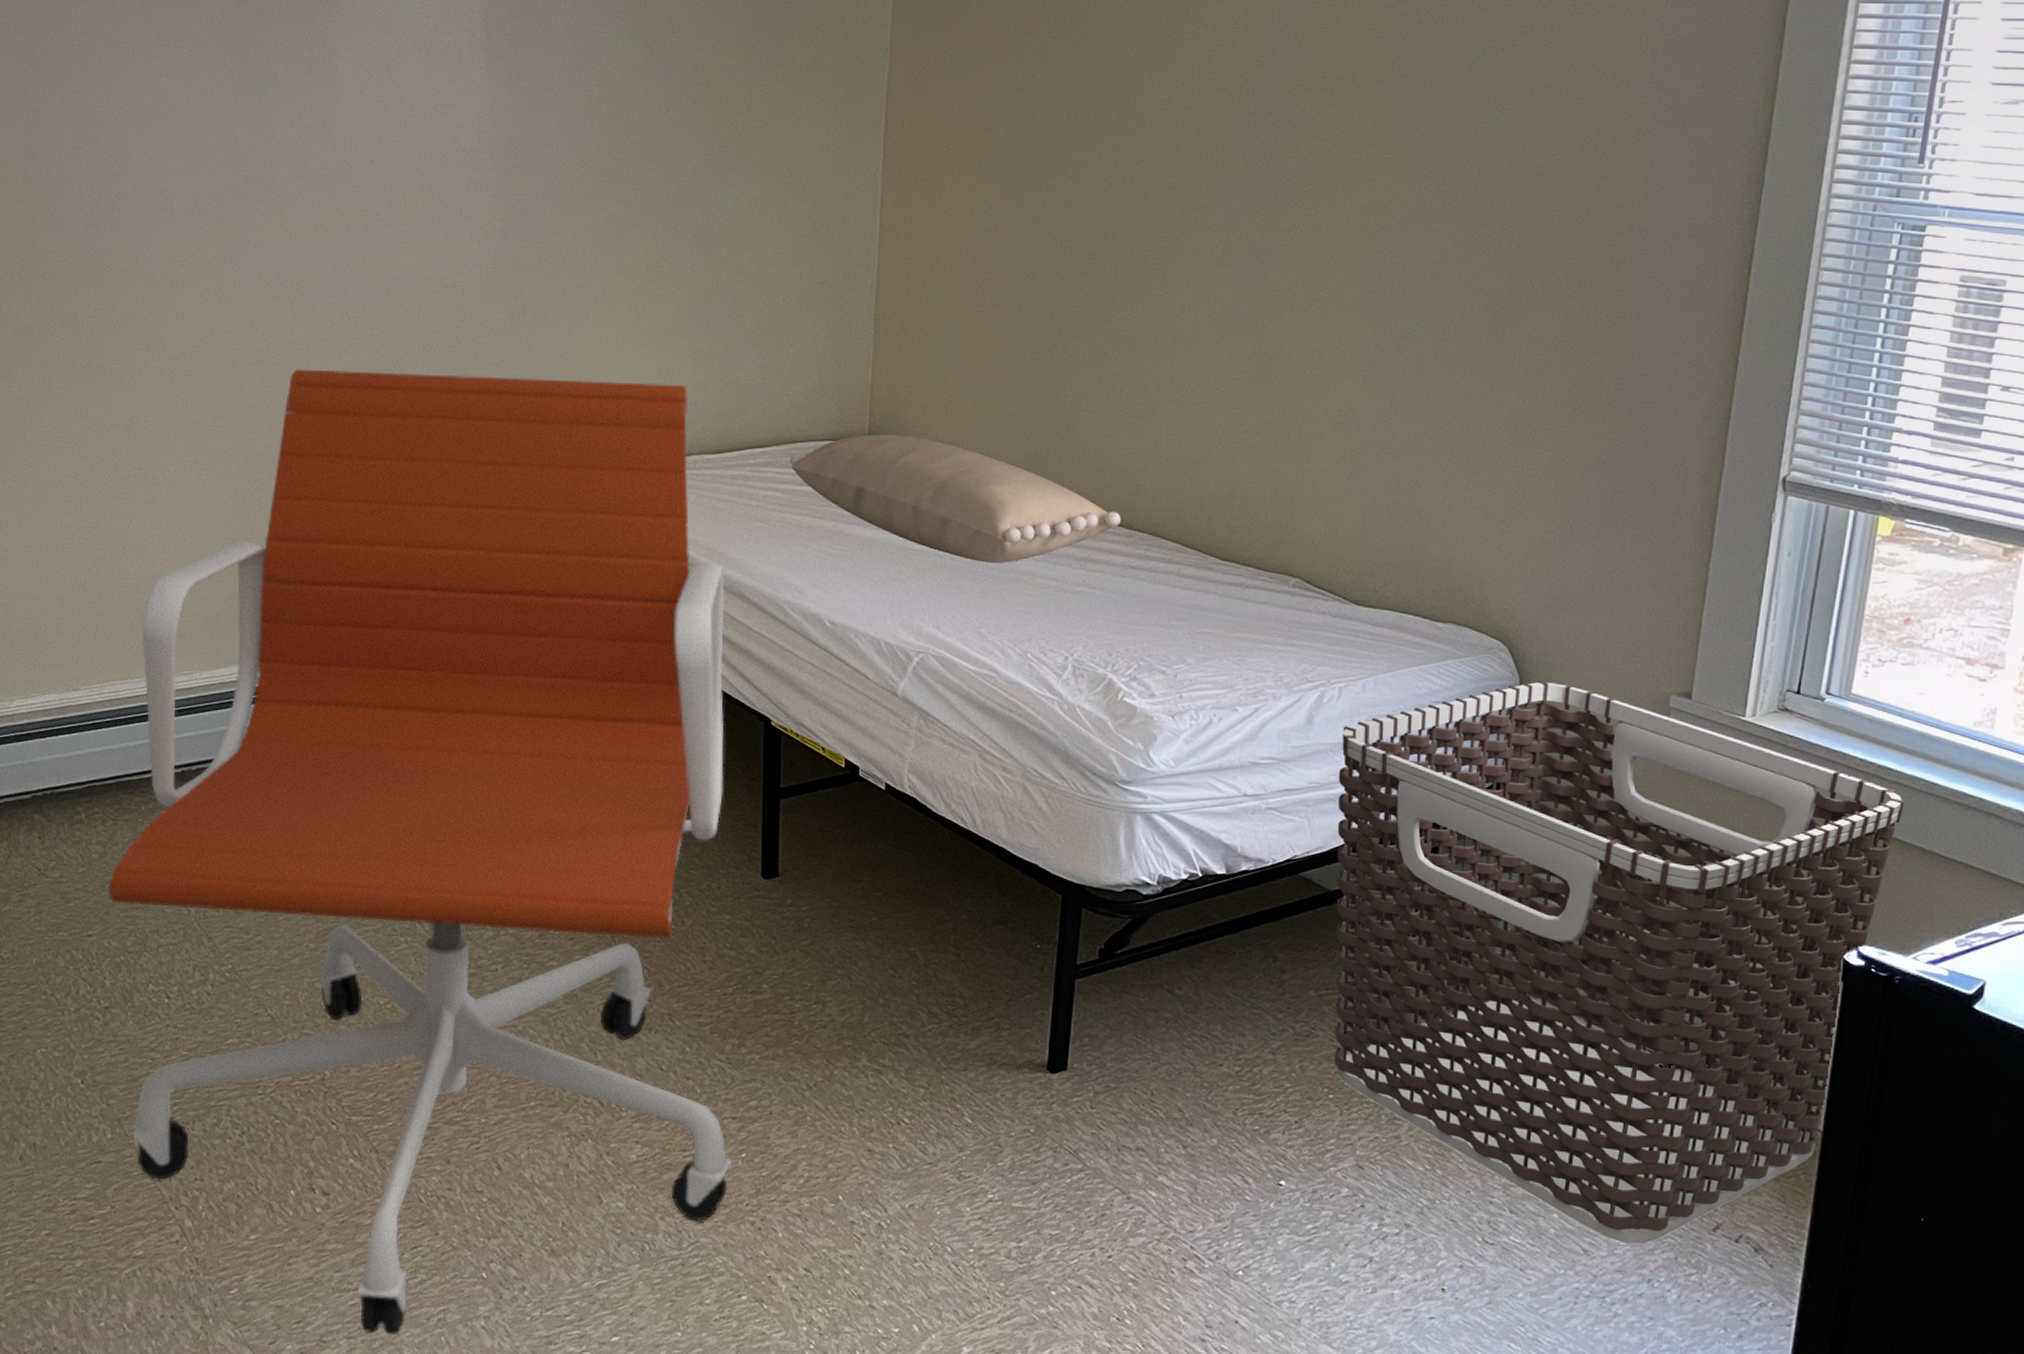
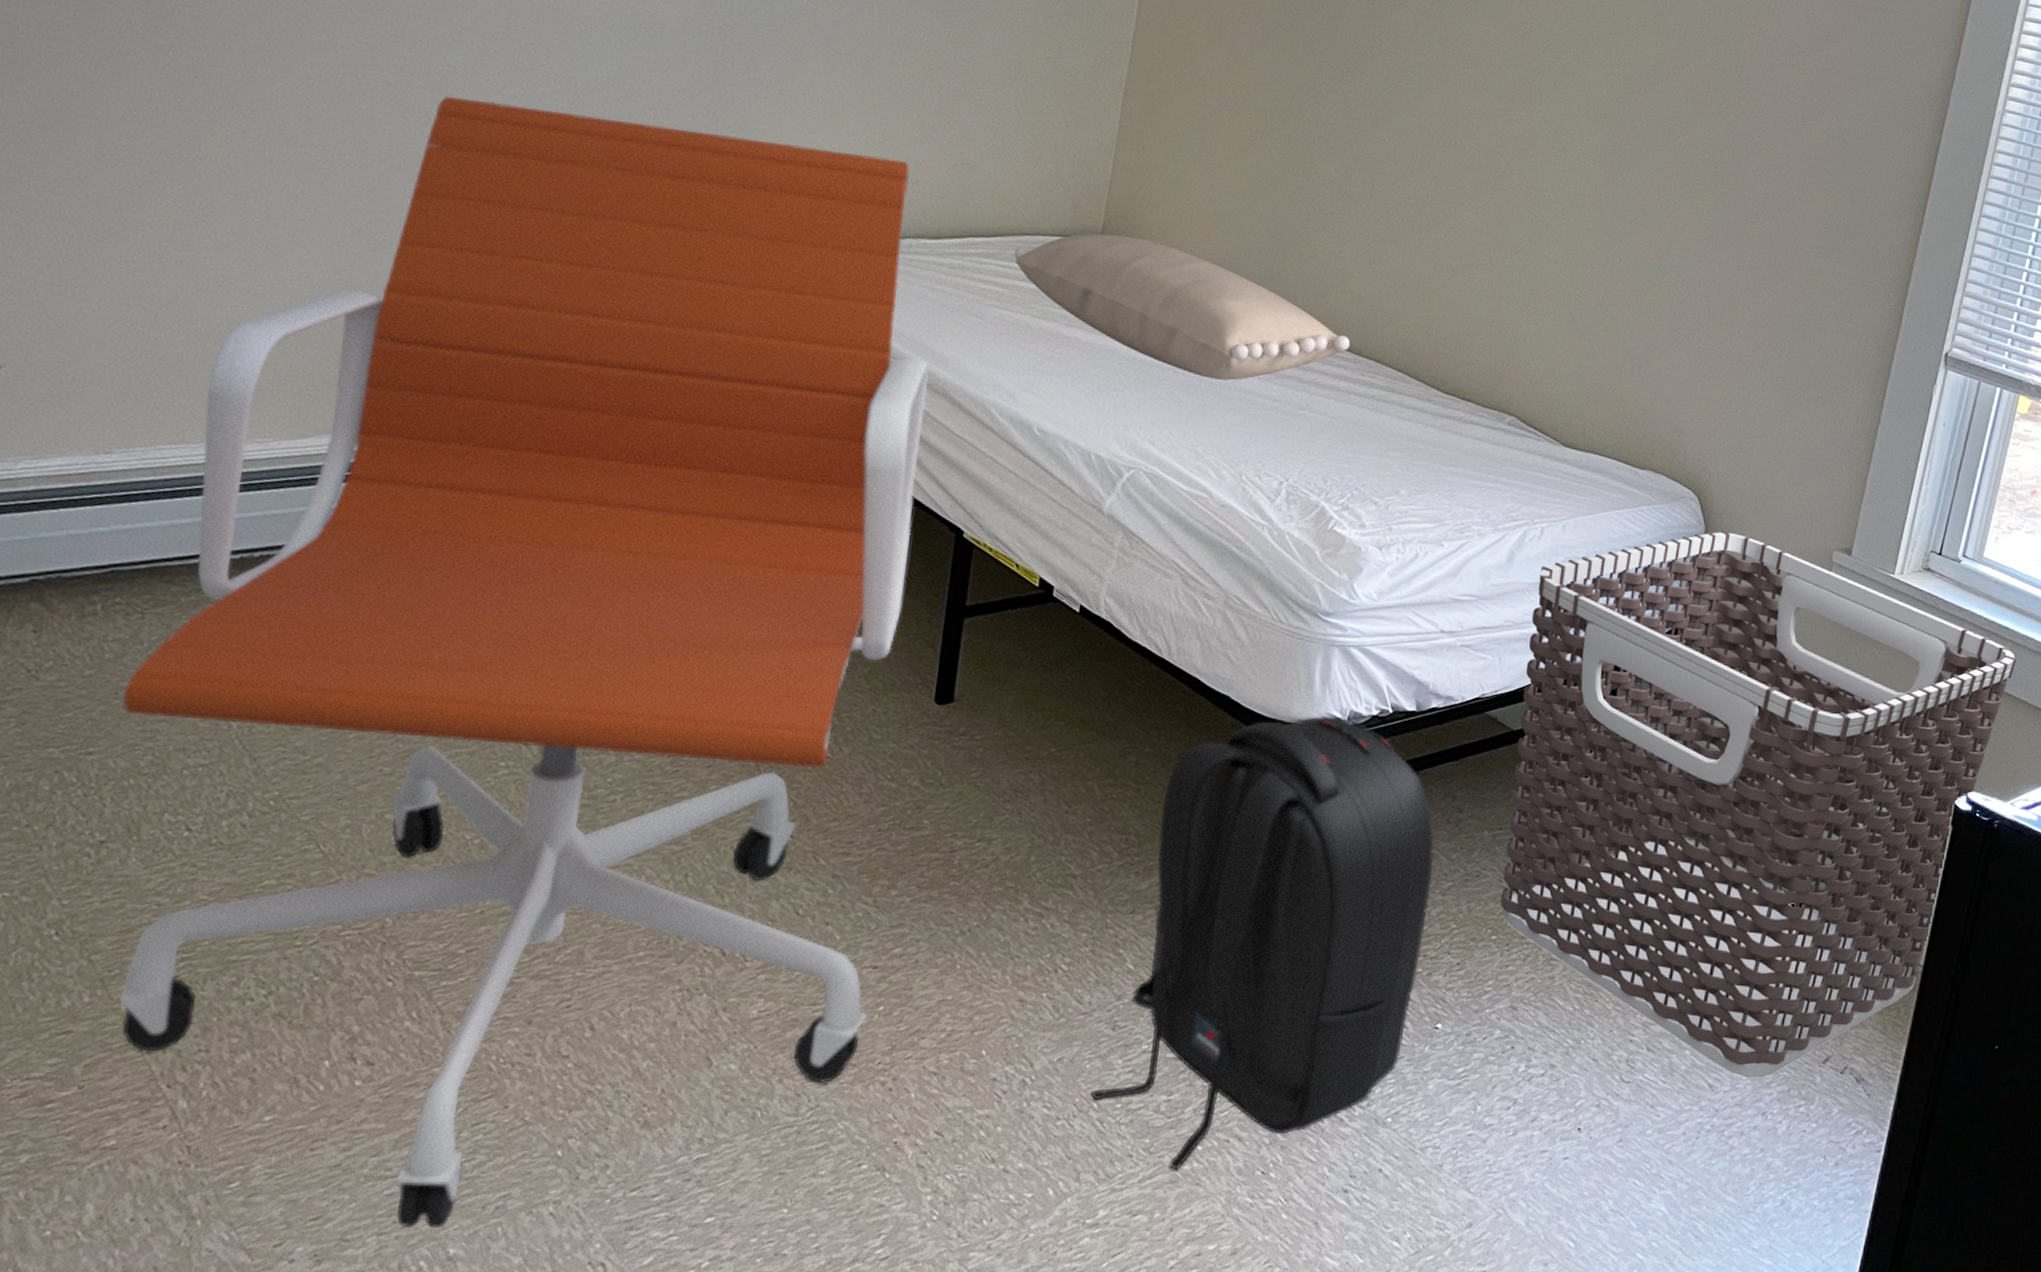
backpack: none [943,880,1260,1313] -> present [1090,715,1434,1170]

